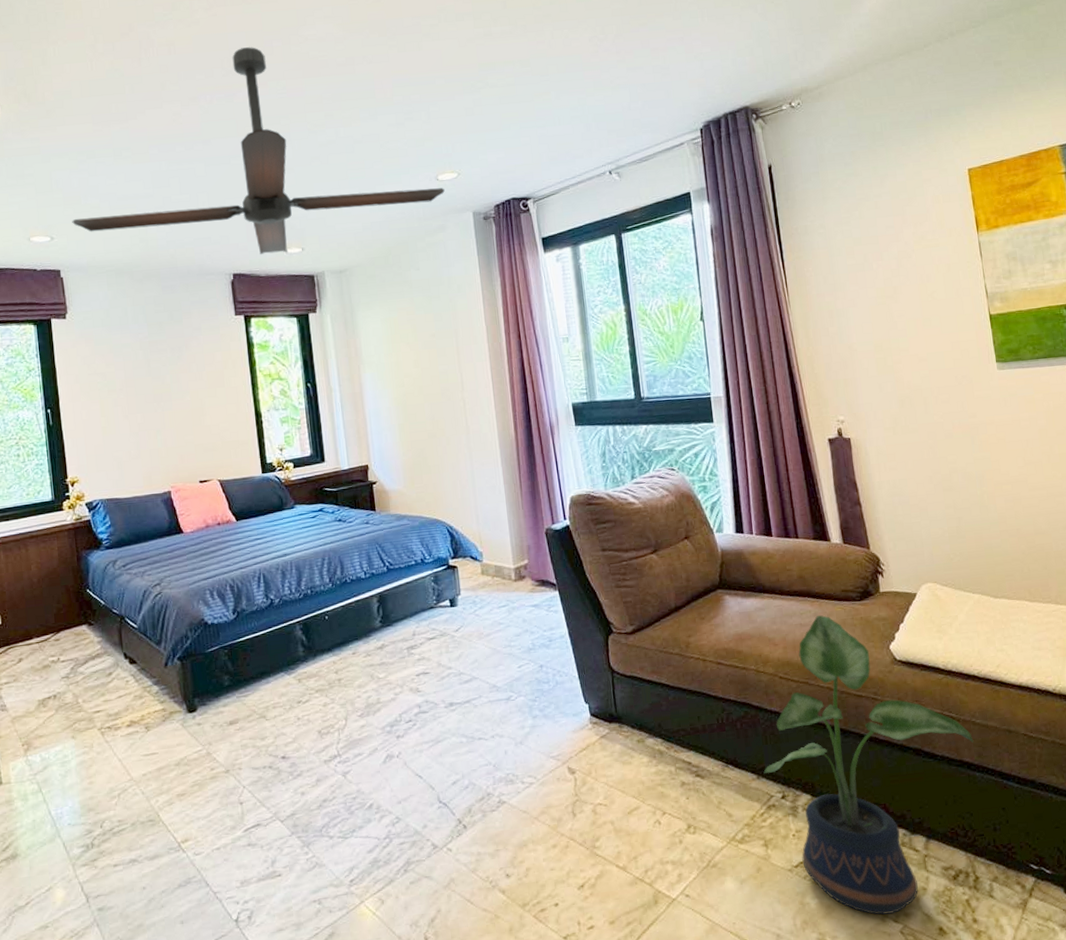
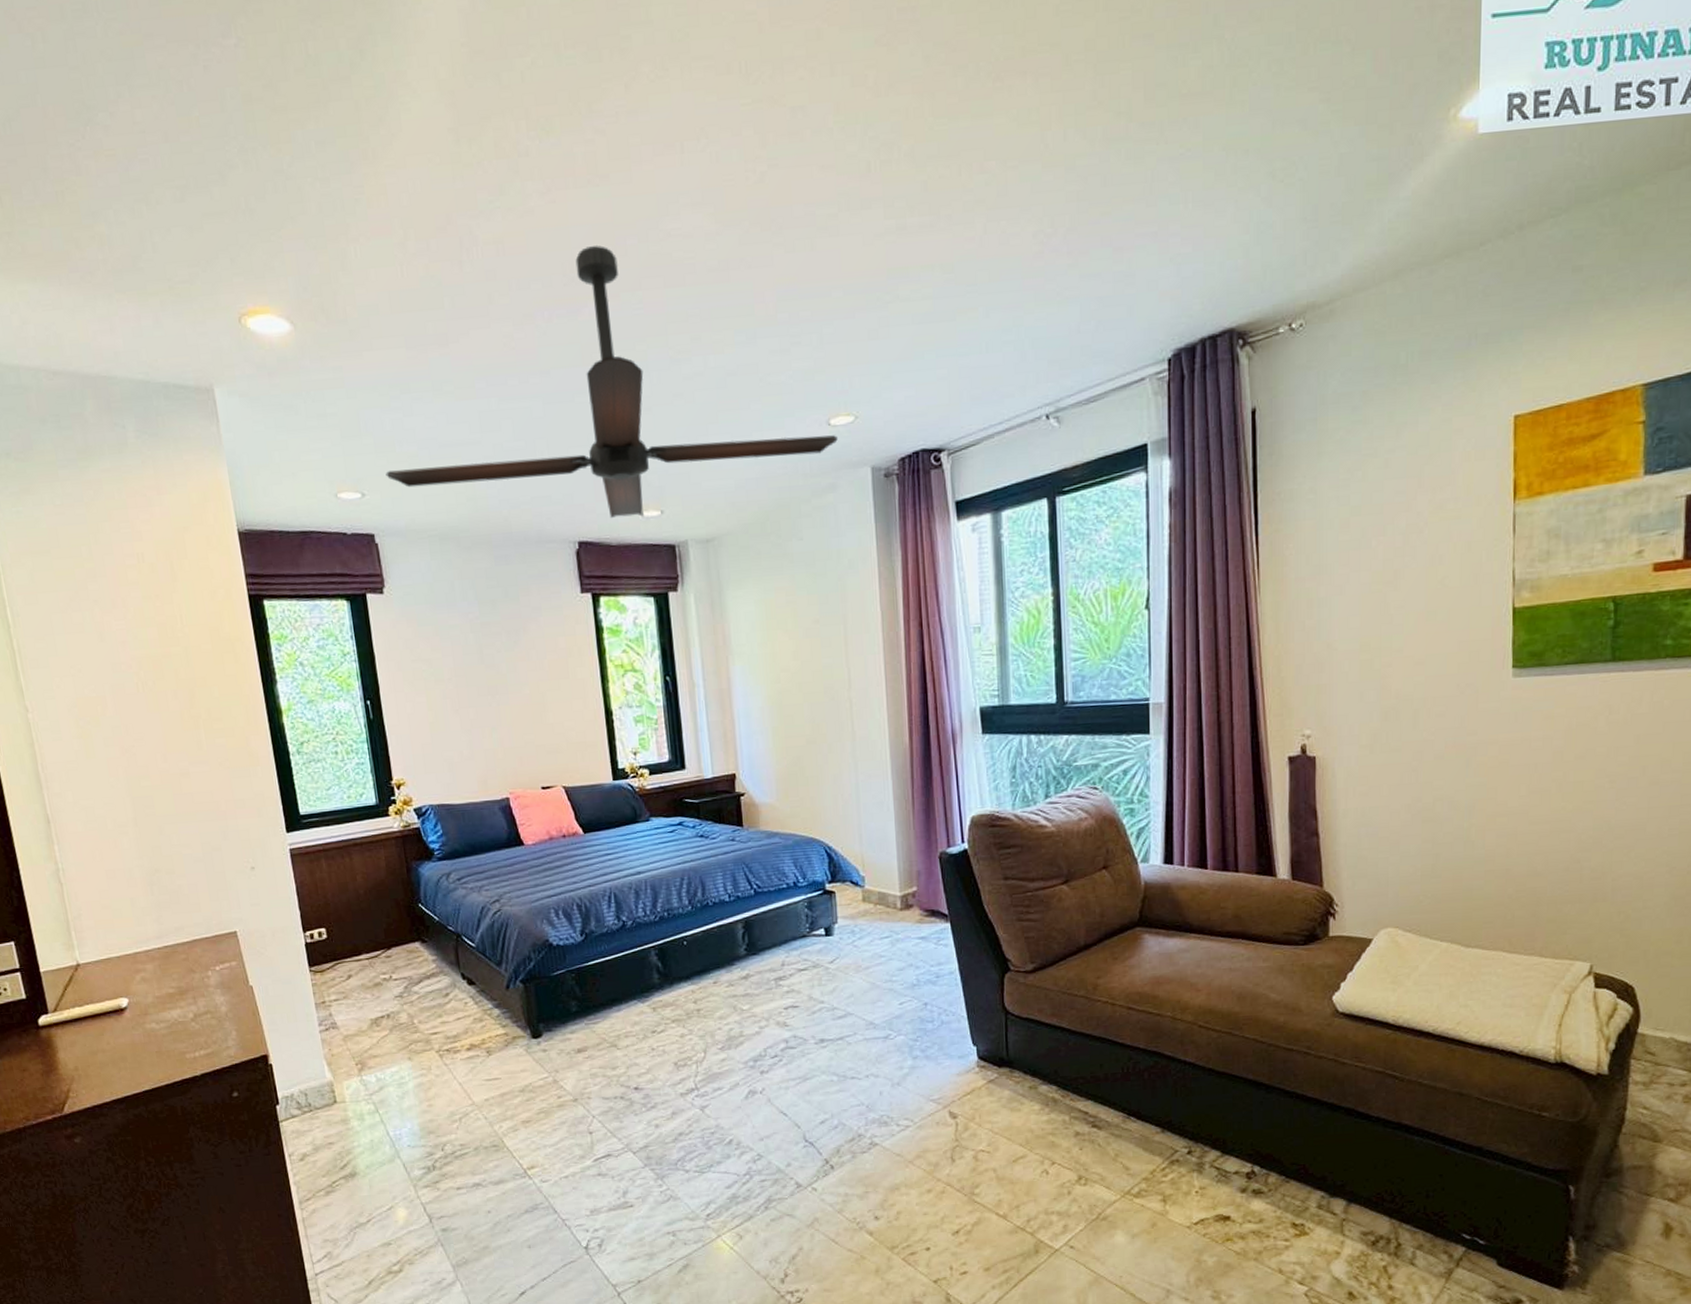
potted plant: present [763,614,974,915] -> none [1169,959,1417,1276]

